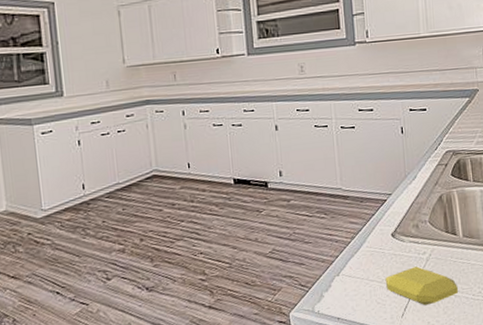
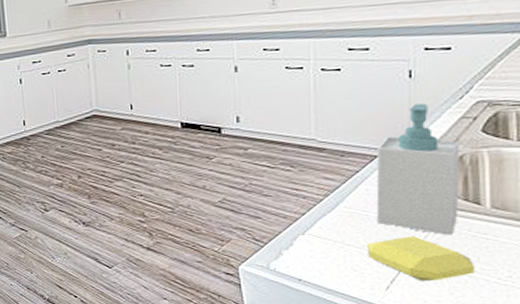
soap bottle: none [385,154,443,263] -> present [376,103,460,235]

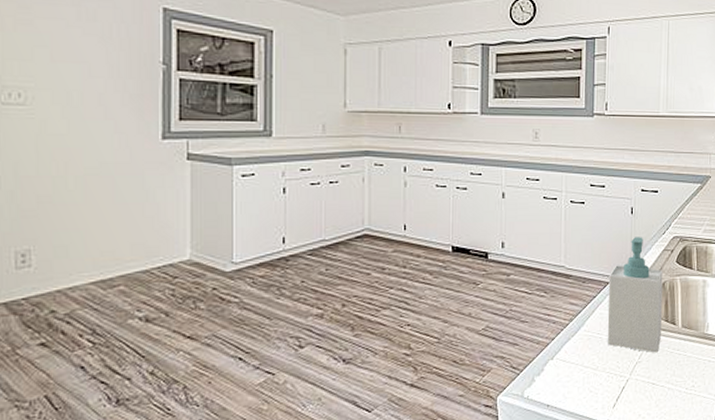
soap bar: present [366,236,474,282] -> none [600,355,672,397]

